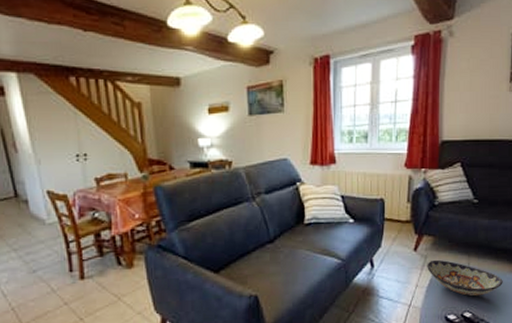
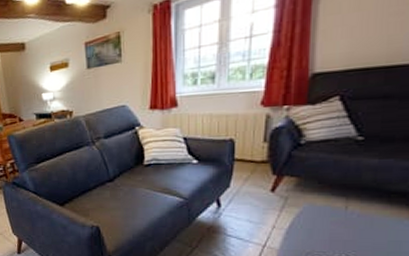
decorative bowl: present [427,259,503,296] -> none [287,201,398,243]

